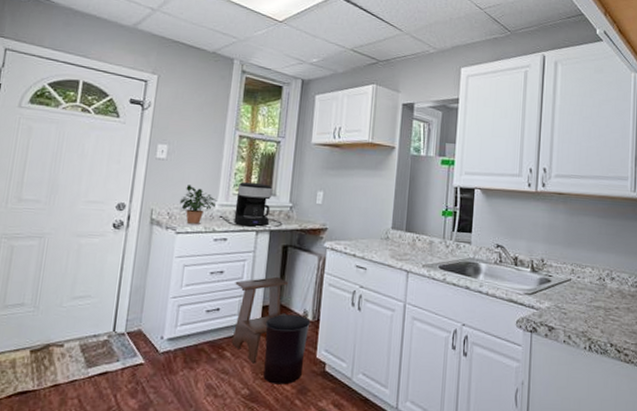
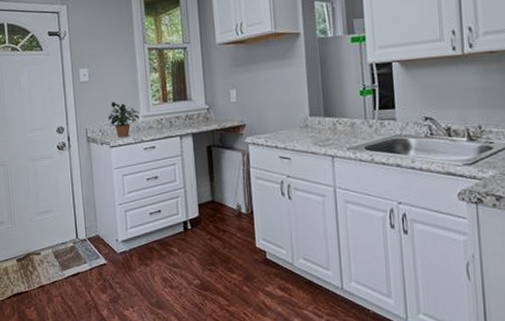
coffee maker: present [219,182,283,229] -> none [144,90,203,134]
step stool: present [231,276,289,364] -> none [170,175,222,257]
waste bin: present [263,314,311,385] -> none [203,209,245,274]

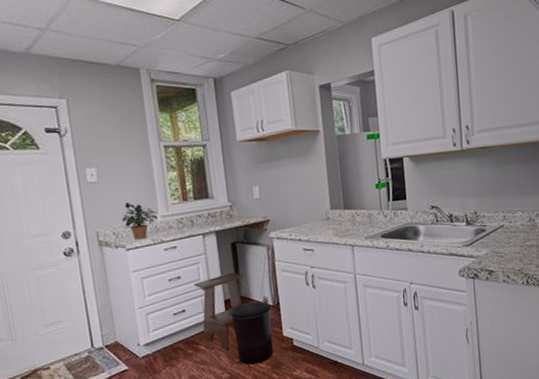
step stool: none [170,175,222,257] -> present [194,272,249,351]
waste bin: none [203,209,245,274] -> present [230,302,273,365]

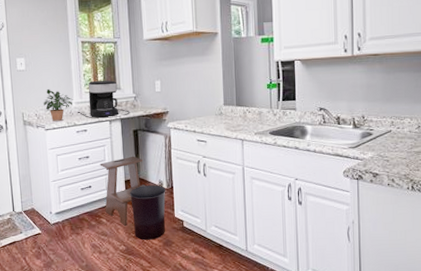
coffee maker: none [164,188,226,234] -> present [77,80,130,119]

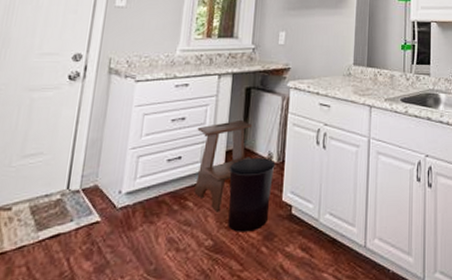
potted plant: present [42,89,73,122] -> none [139,32,178,72]
coffee maker: present [77,80,130,119] -> none [181,26,246,72]

